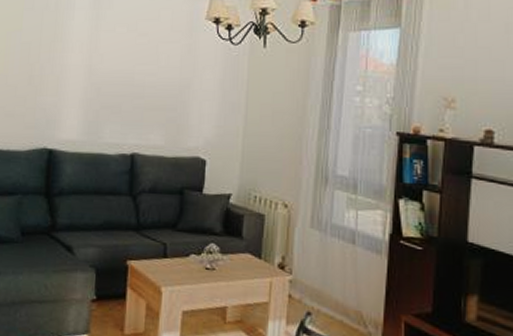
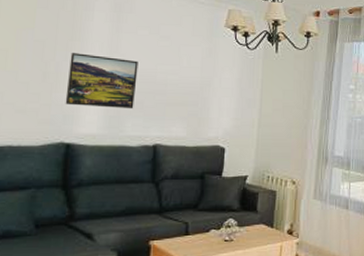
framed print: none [48,54,117,114] -> present [65,53,138,109]

